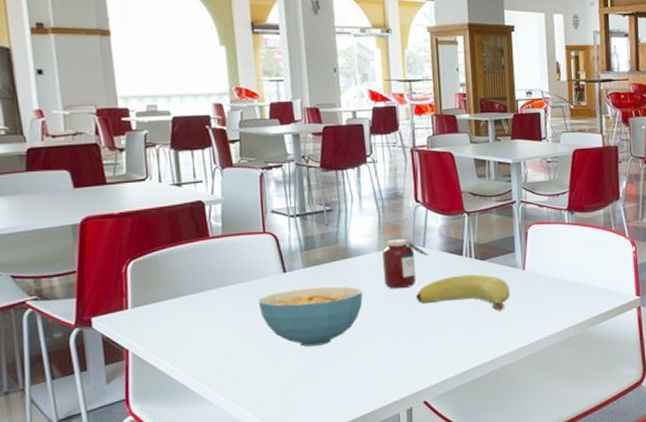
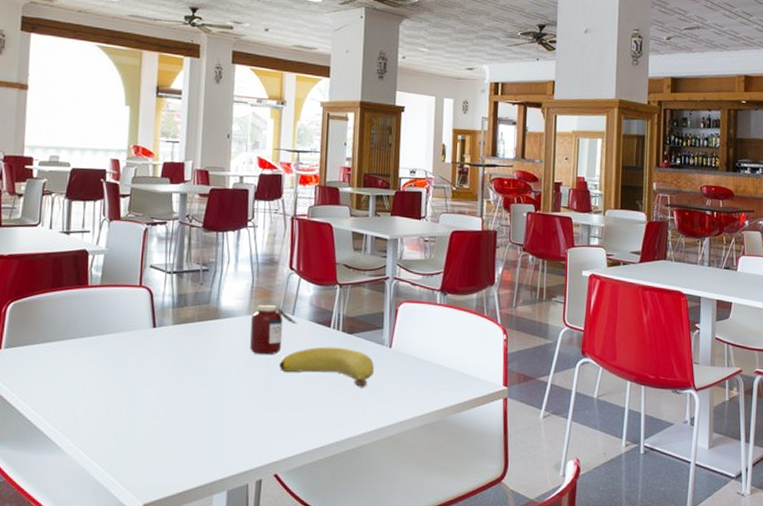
cereal bowl: present [258,286,363,347] -> none [124,345,227,405]

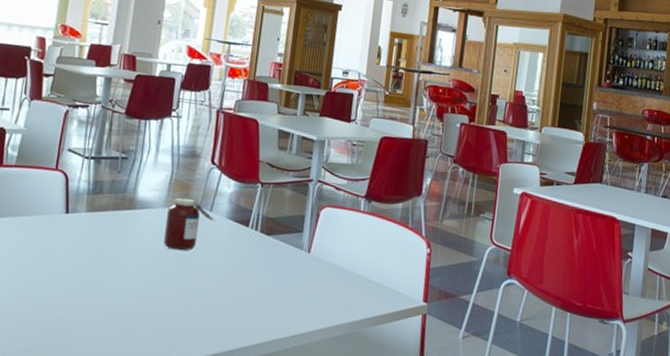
banana: present [278,347,375,388] -> none [192,246,291,293]

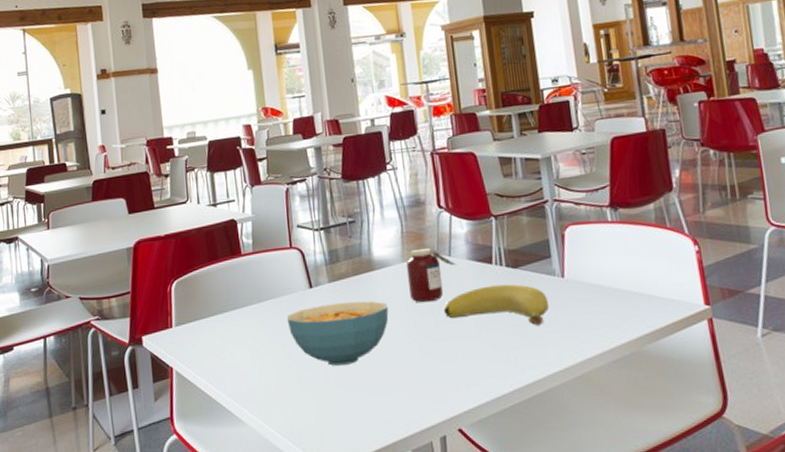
cereal bowl: none [34,232,140,296] -> present [287,301,389,366]
banana: none [192,246,291,293] -> present [443,284,550,326]

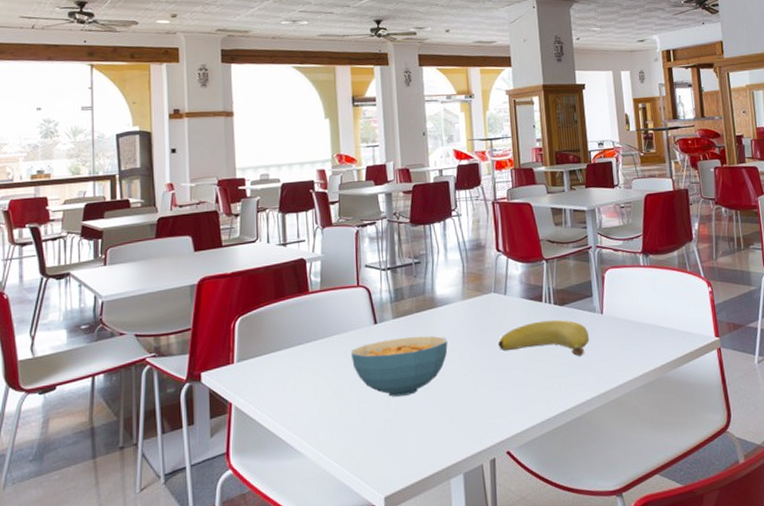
jar: present [406,247,456,303] -> none [465,287,511,337]

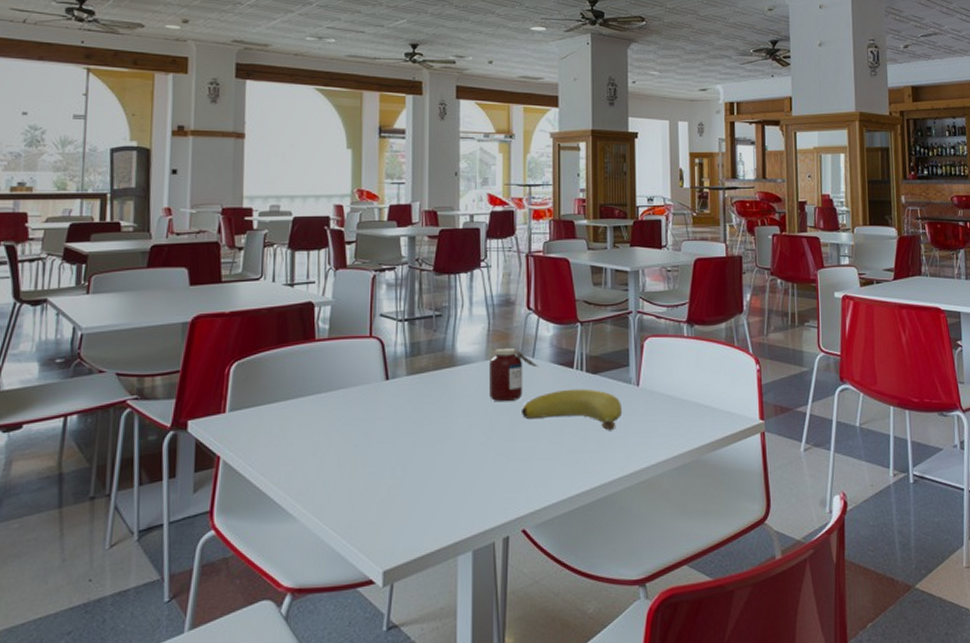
cereal bowl: present [350,335,448,397] -> none [357,397,465,462]
jar: none [465,287,511,337] -> present [488,347,539,402]

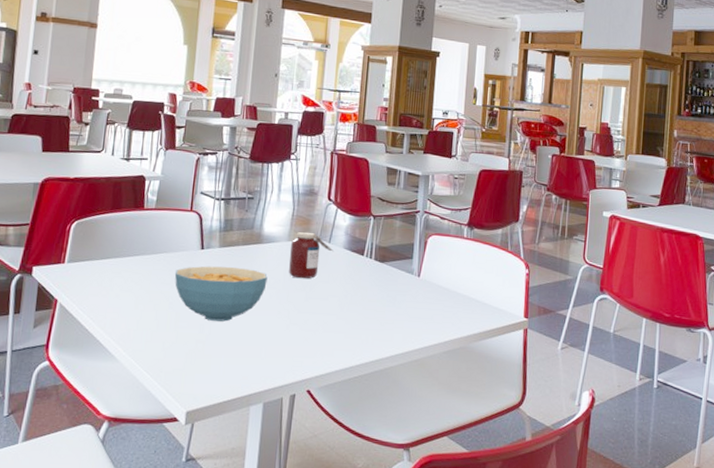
cereal bowl: none [357,397,465,462] -> present [174,266,268,322]
banana: present [521,389,623,431] -> none [314,273,404,314]

